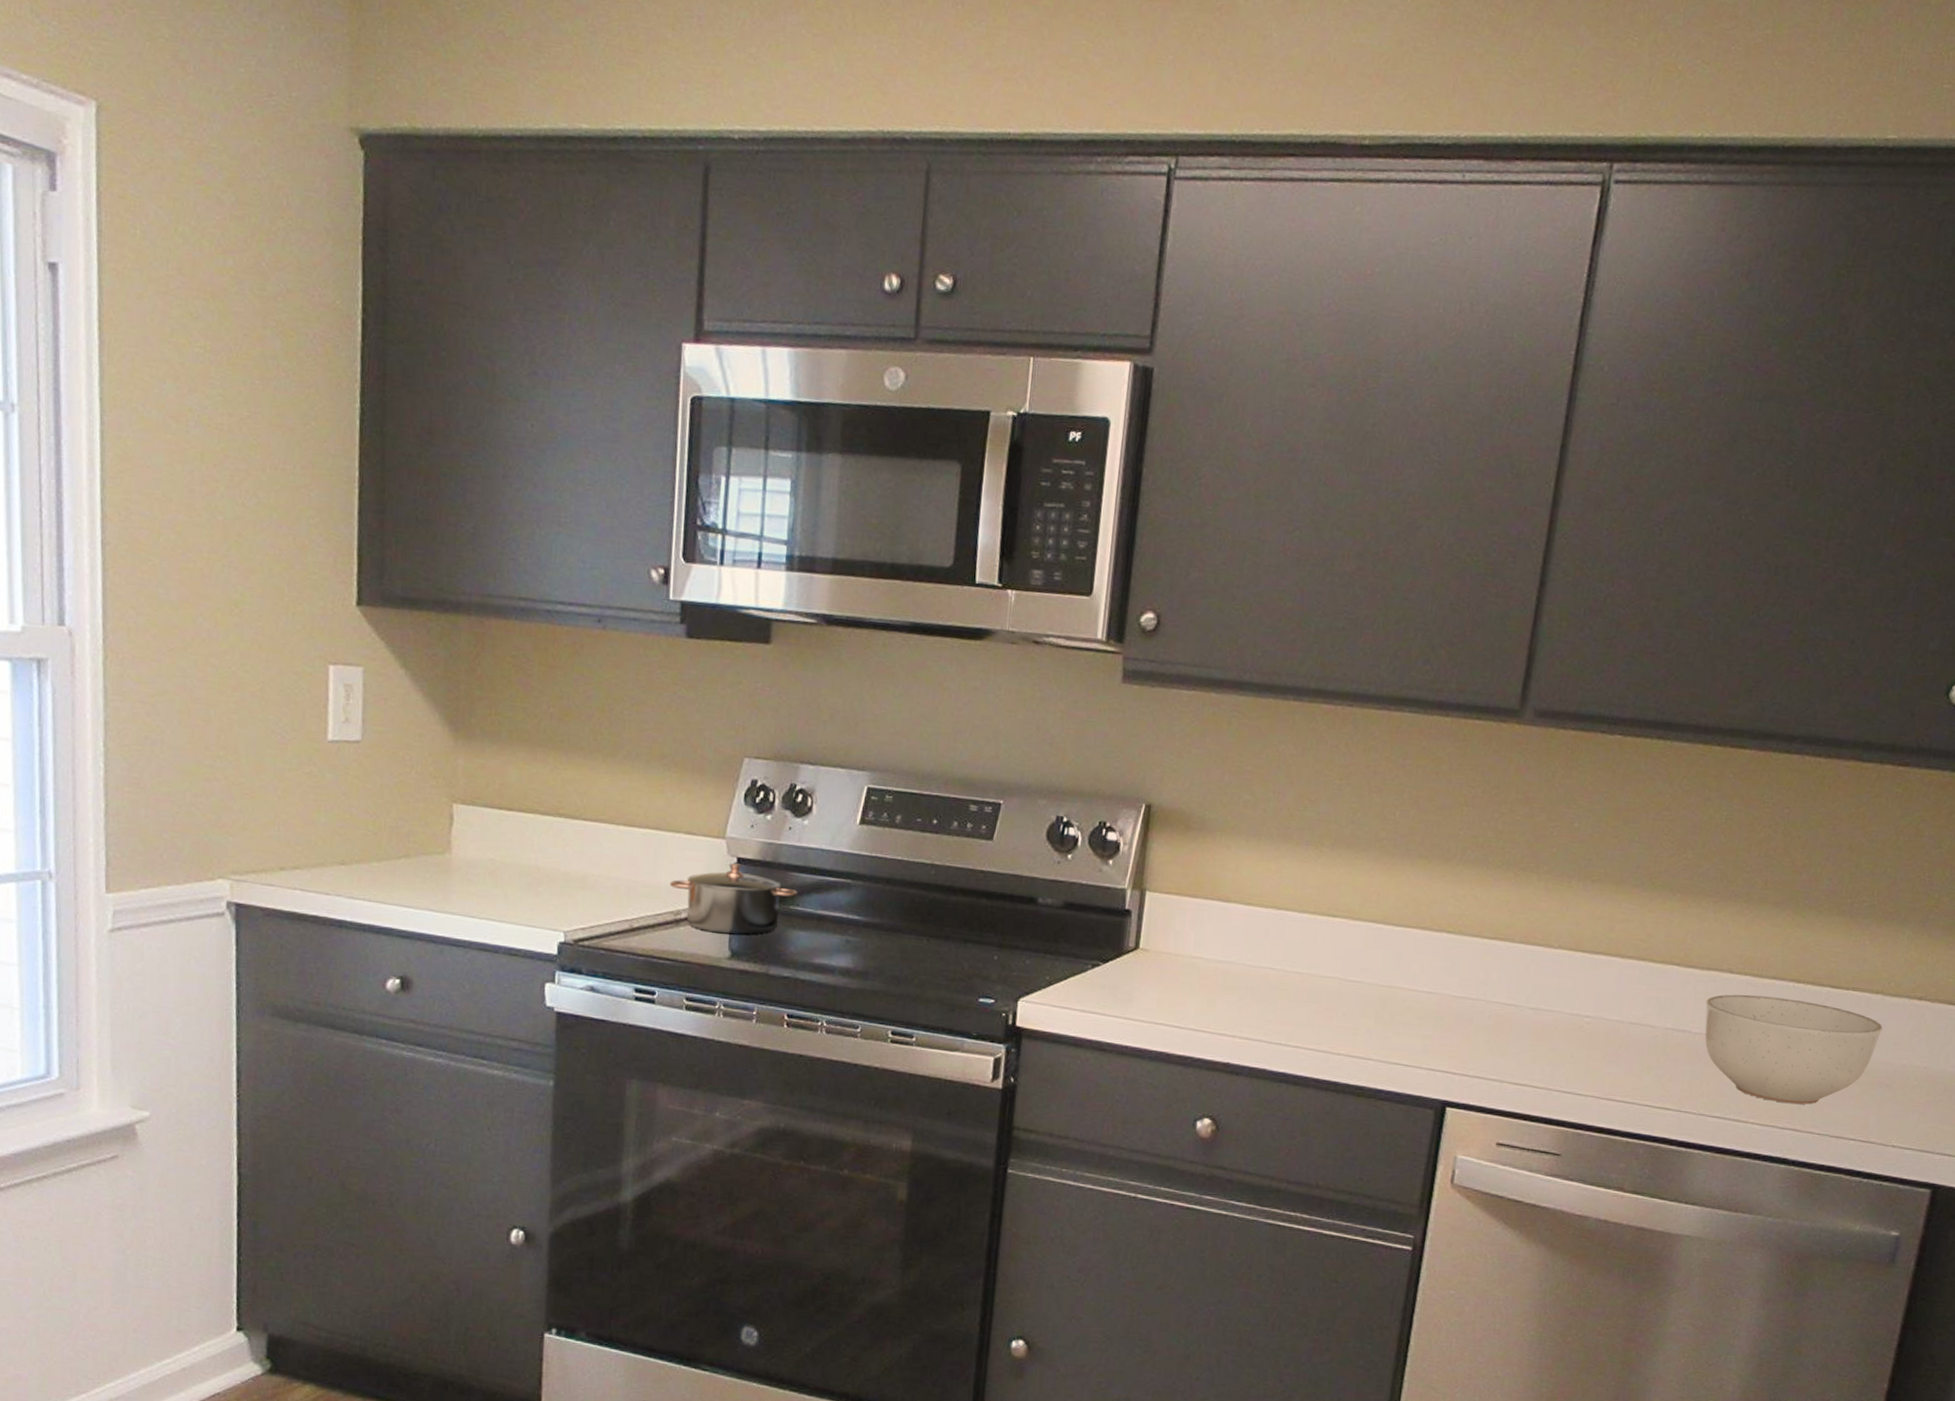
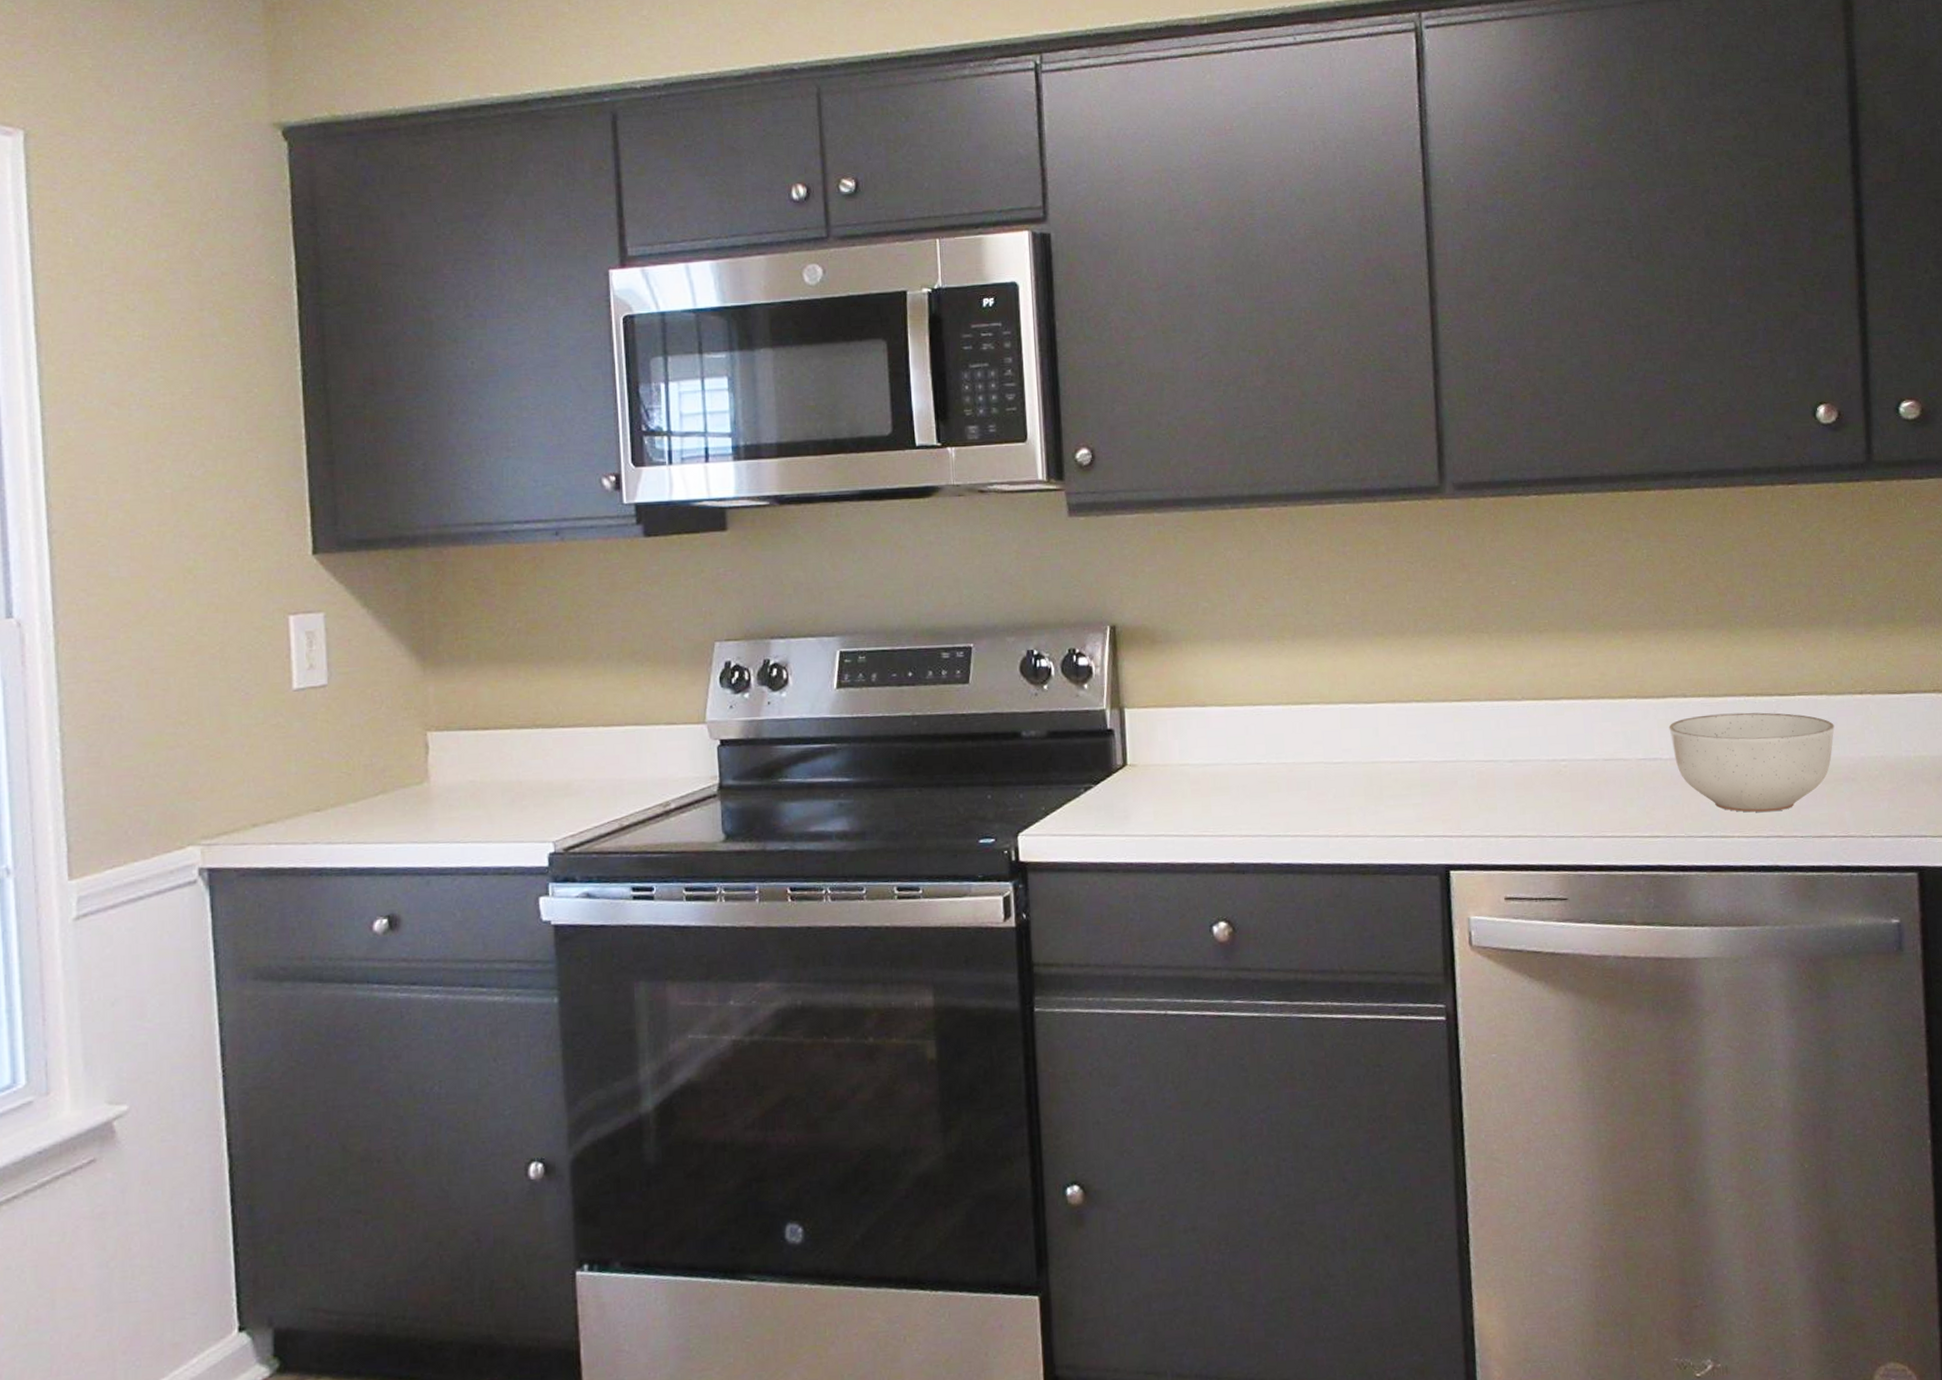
cooking pot: present [669,863,798,935] -> none [655,746,785,818]

